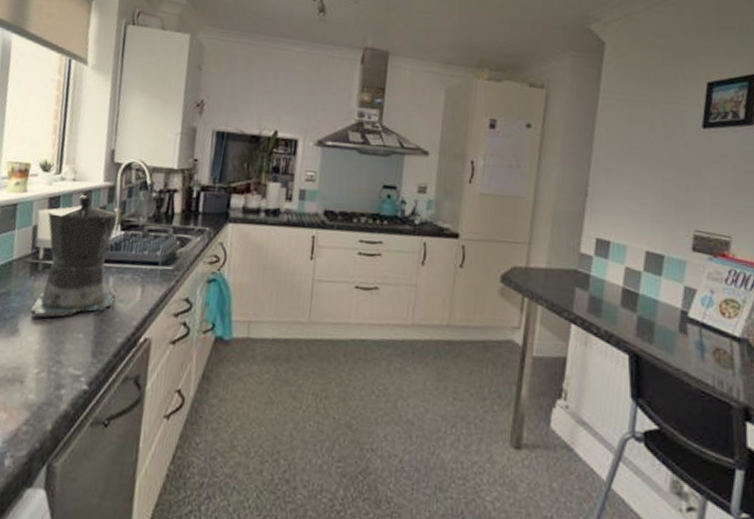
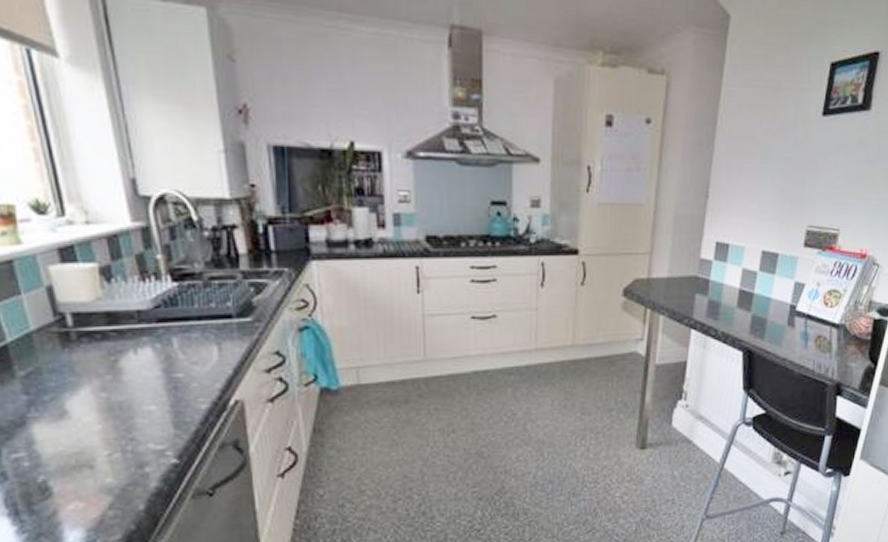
coffee maker: present [30,195,117,319] -> none [62,242,185,397]

